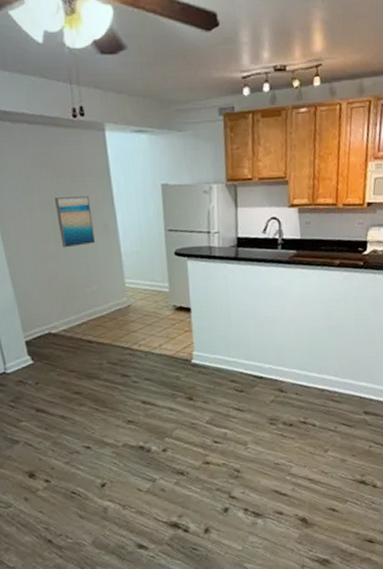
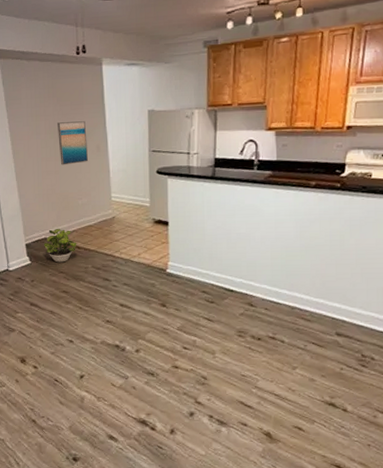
potted plant: none [48,321,88,360] -> present [44,229,77,263]

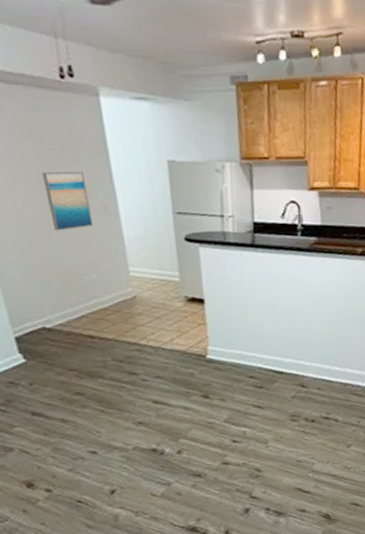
potted plant: present [44,229,77,263] -> none [42,315,89,358]

